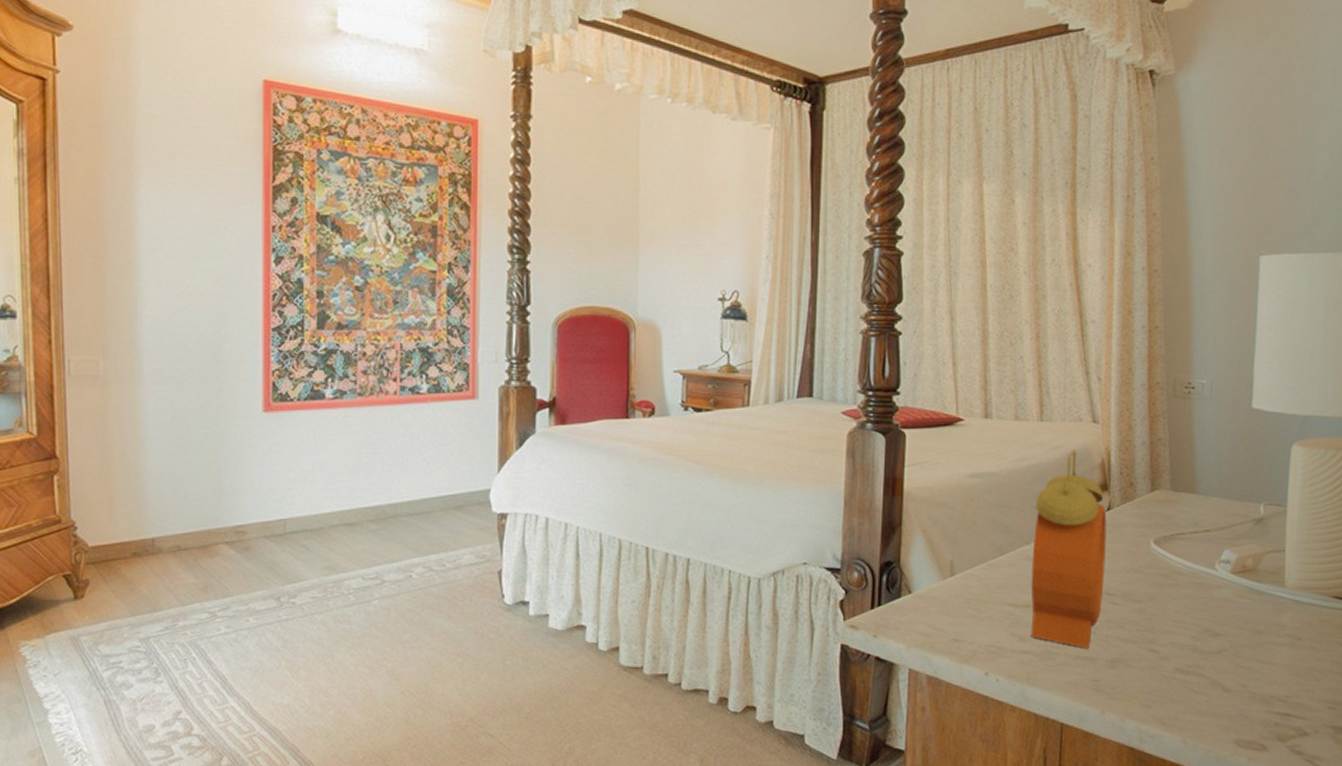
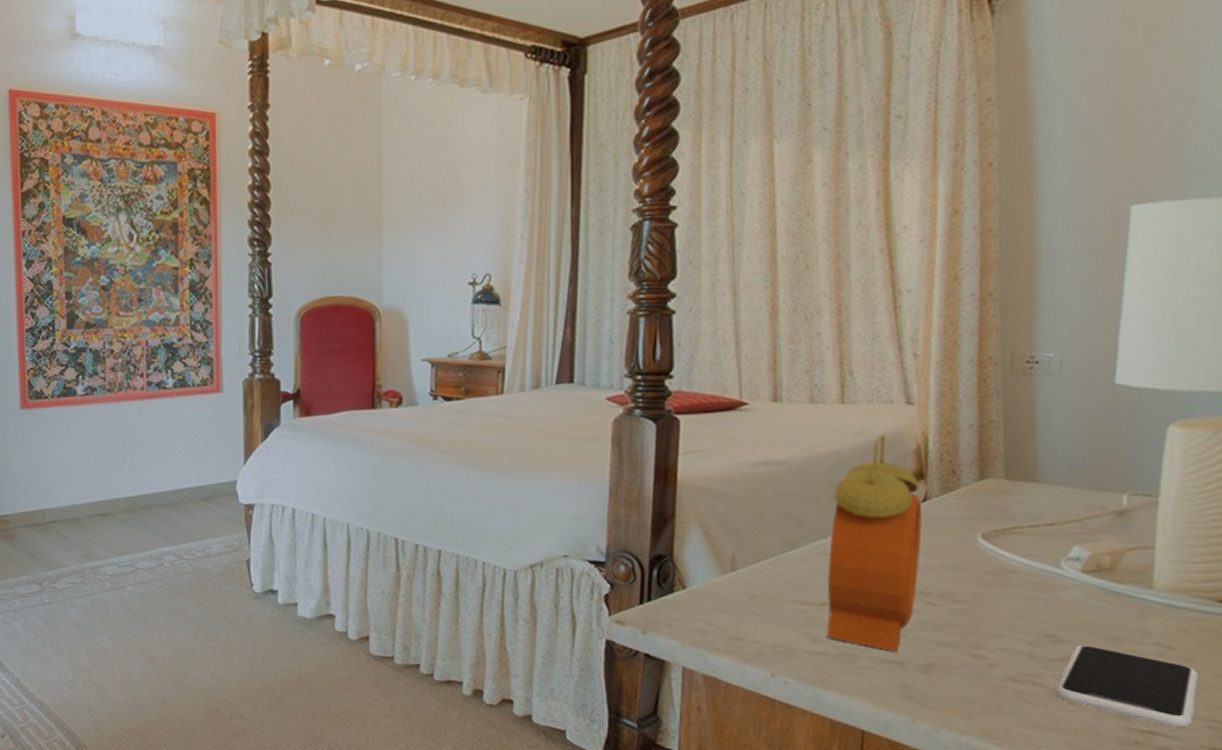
smartphone: none [1213,638,1321,709] -> present [1054,645,1199,727]

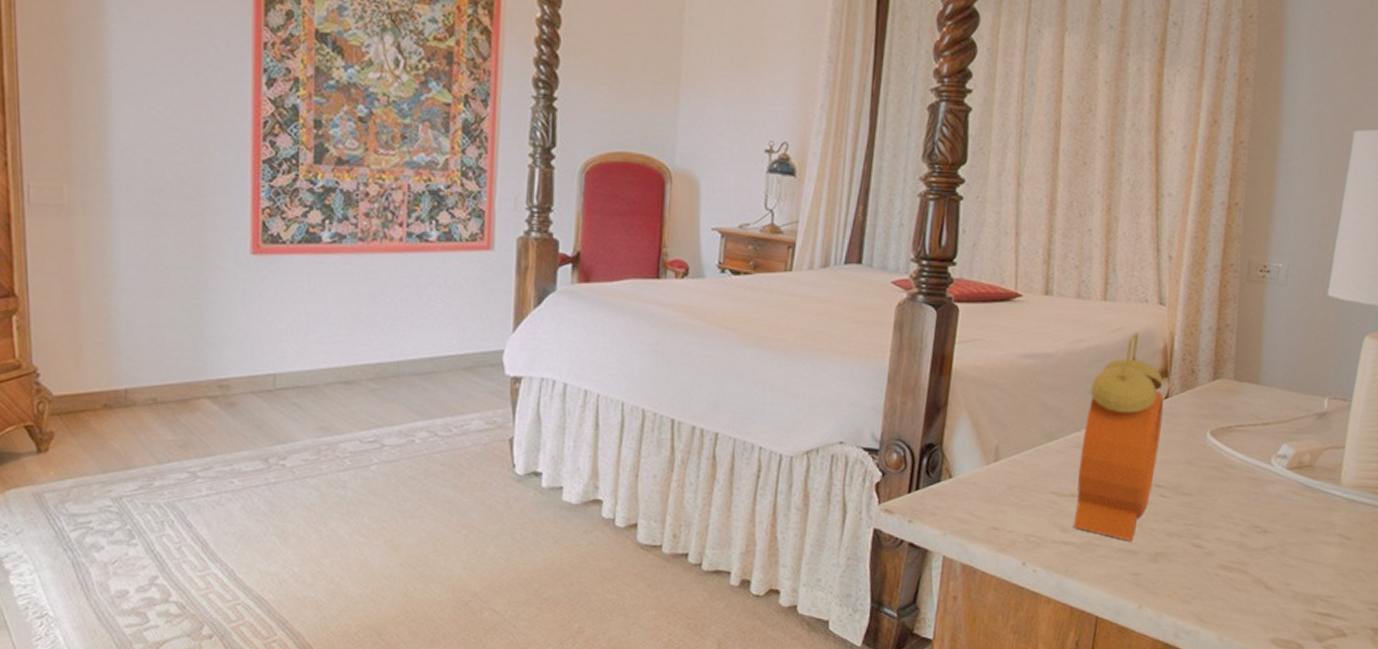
smartphone: present [1054,645,1199,727] -> none [1256,536,1368,609]

